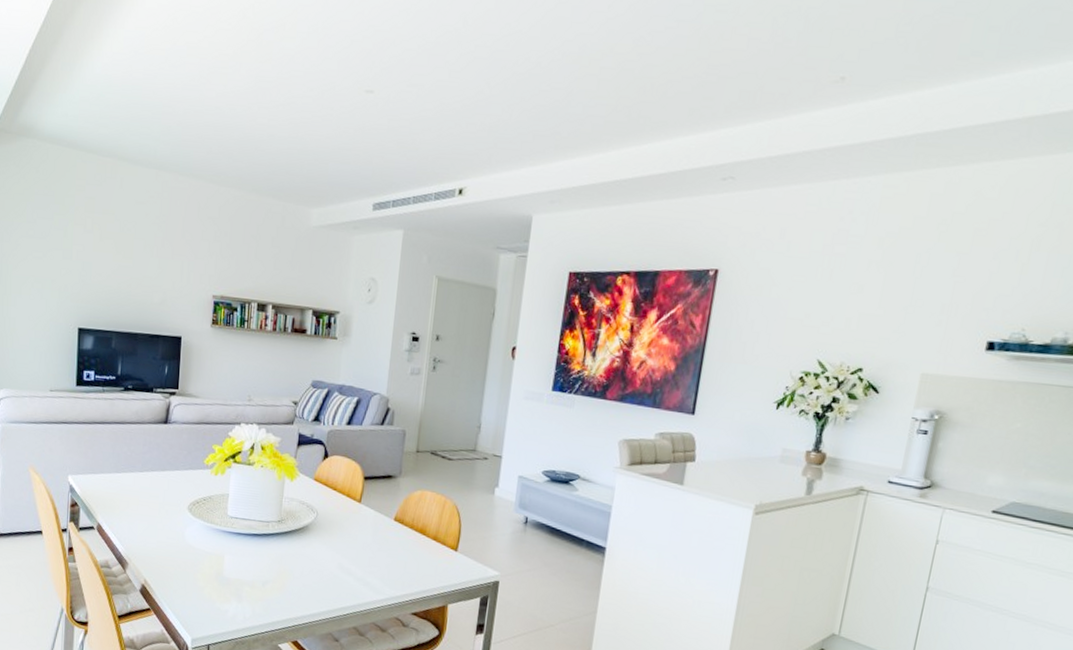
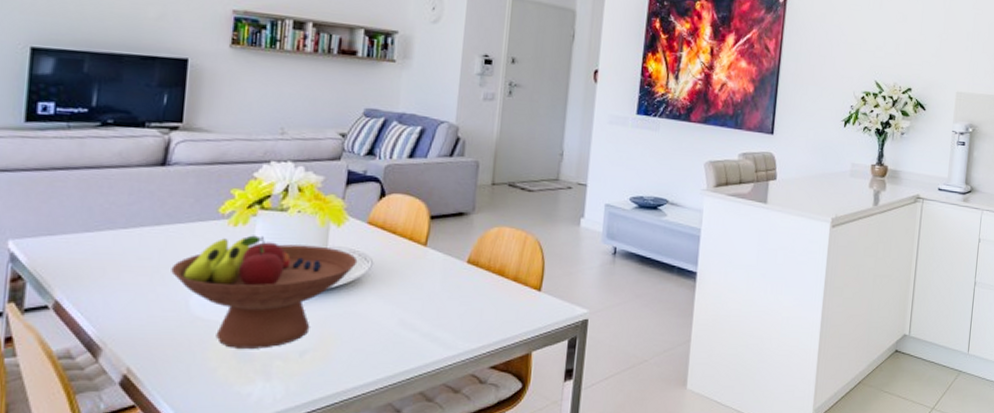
fruit bowl: none [172,483,306,576] -> present [171,235,358,349]

